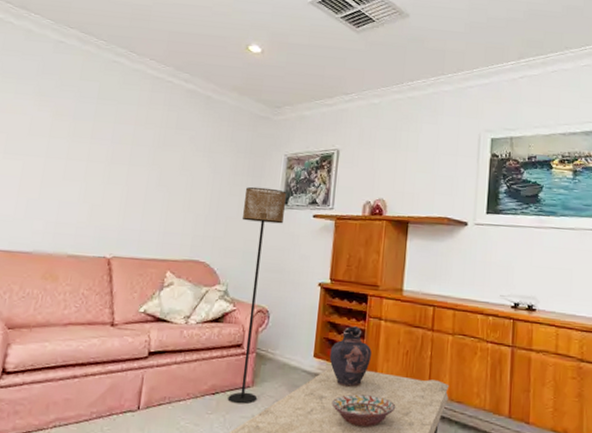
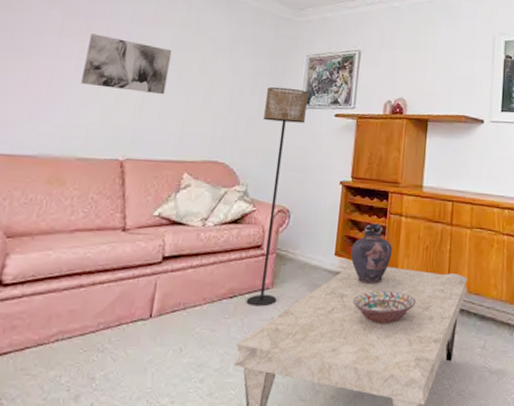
wall art: none [70,134,154,195] -> present [81,34,172,95]

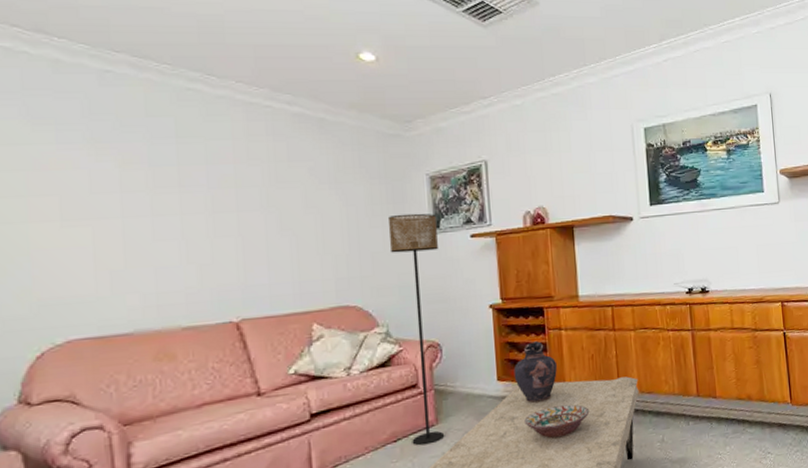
wall art: present [81,34,172,95] -> none [160,183,269,245]

